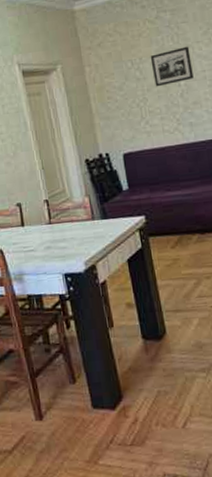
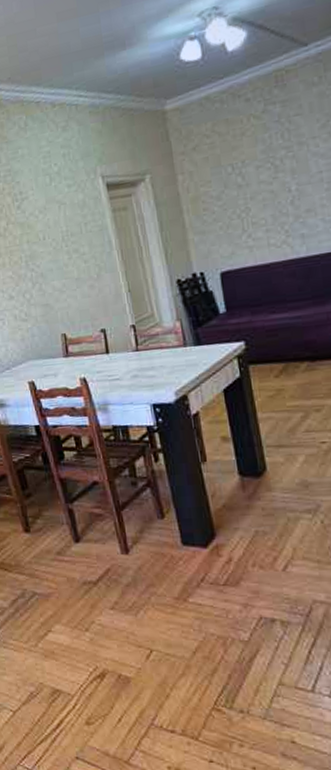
picture frame: present [150,46,194,87] -> none [254,143,308,194]

